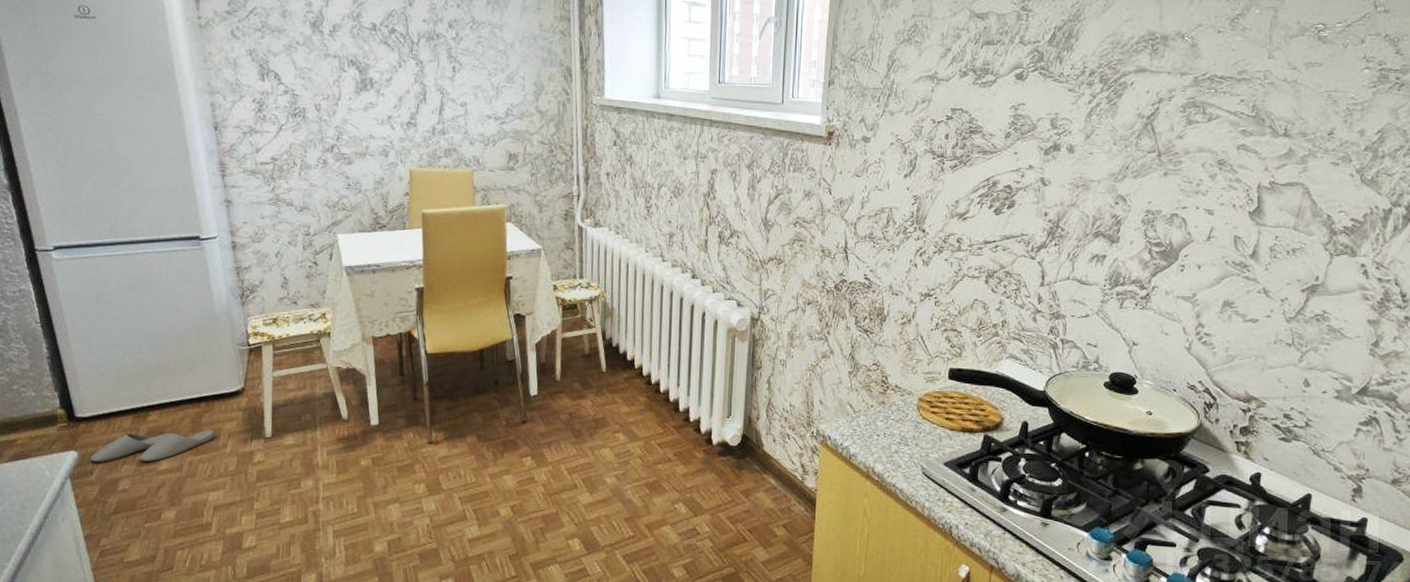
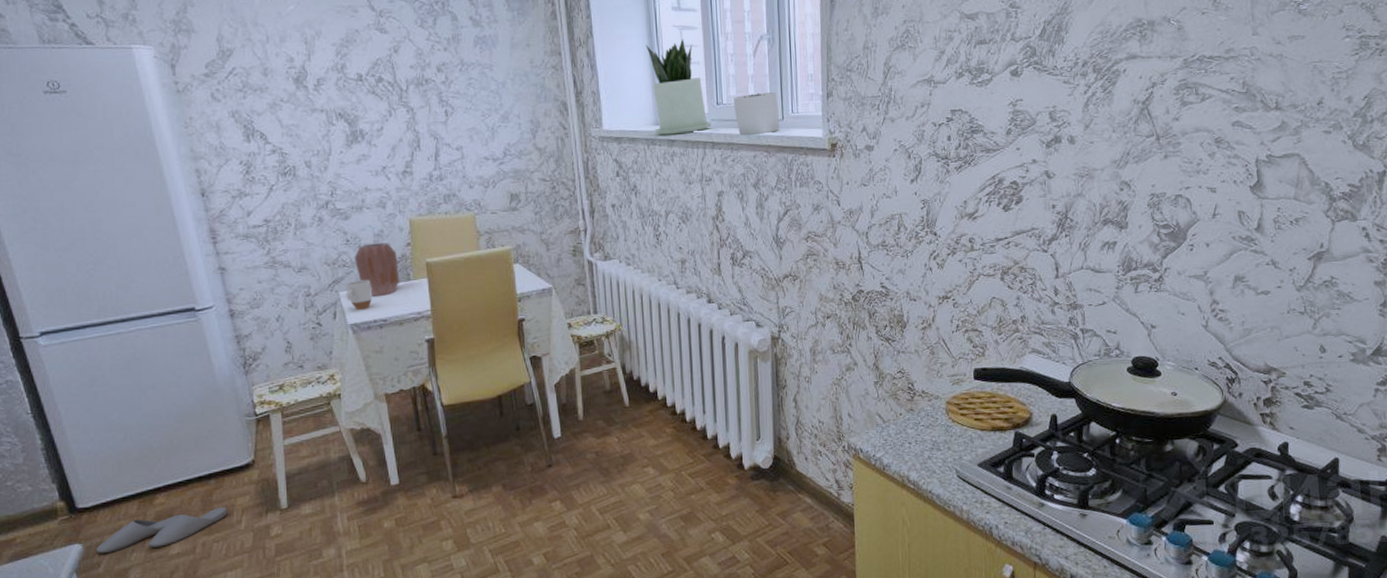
mug: none [343,224,369,253] -> present [346,279,373,310]
vase: none [354,190,396,243] -> present [355,243,399,298]
planter: none [653,15,713,109] -> present [645,39,713,135]
planter: none [735,75,779,117] -> present [733,91,779,136]

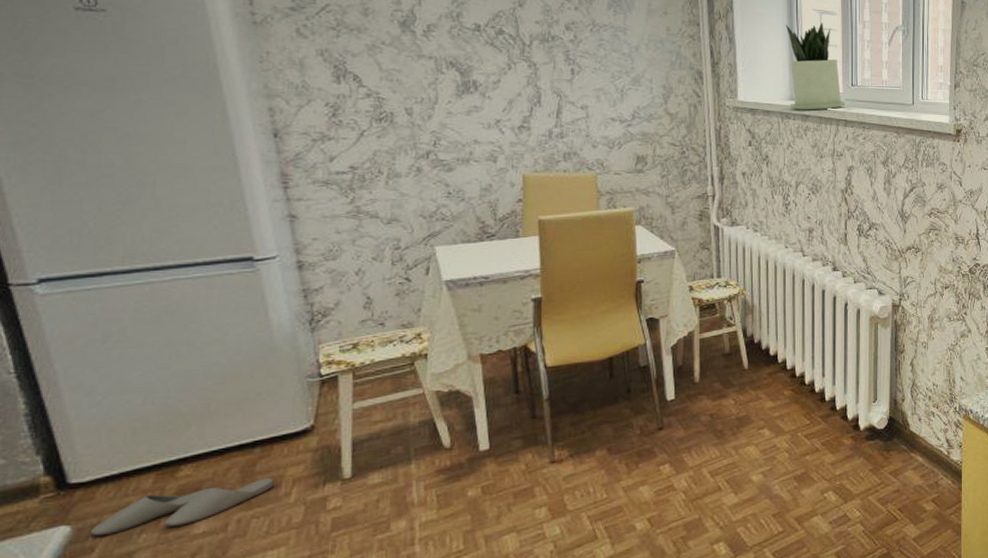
mug: present [346,279,373,310] -> none [443,234,475,266]
vase: present [355,243,399,298] -> none [456,198,507,254]
planter: present [733,91,779,136] -> none [867,78,909,117]

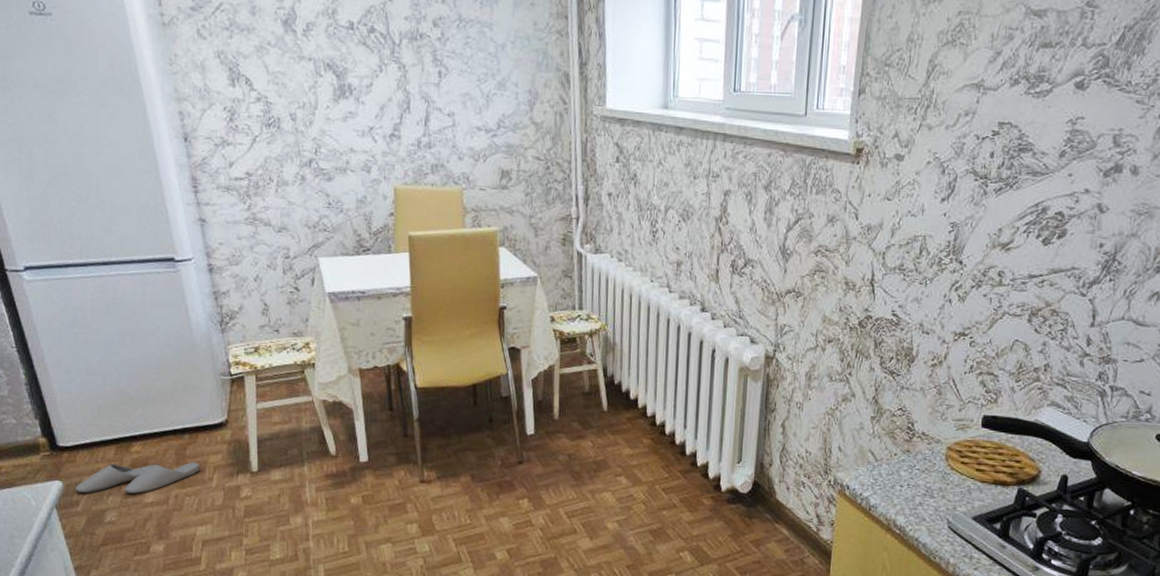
planter: present [785,22,847,111] -> none [661,12,727,122]

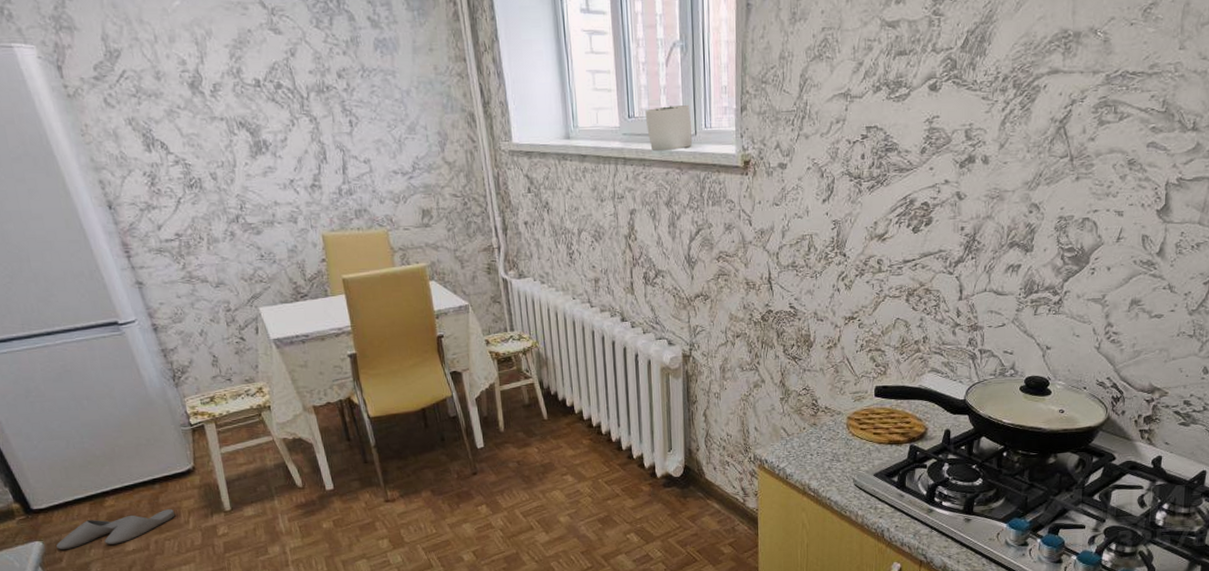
planter: none [752,82,803,131] -> present [645,104,692,152]

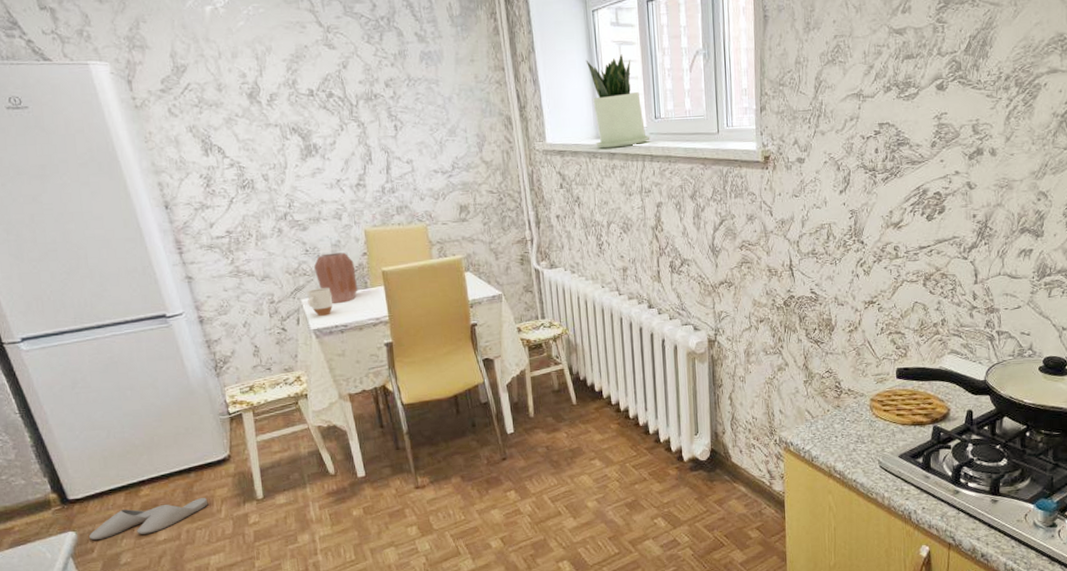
mug: none [264,295,293,325] -> present [307,287,333,316]
vase: none [271,258,318,313] -> present [314,252,357,304]
planter: none [553,45,625,150] -> present [585,54,651,148]
planter: present [645,104,692,152] -> none [670,105,715,149]

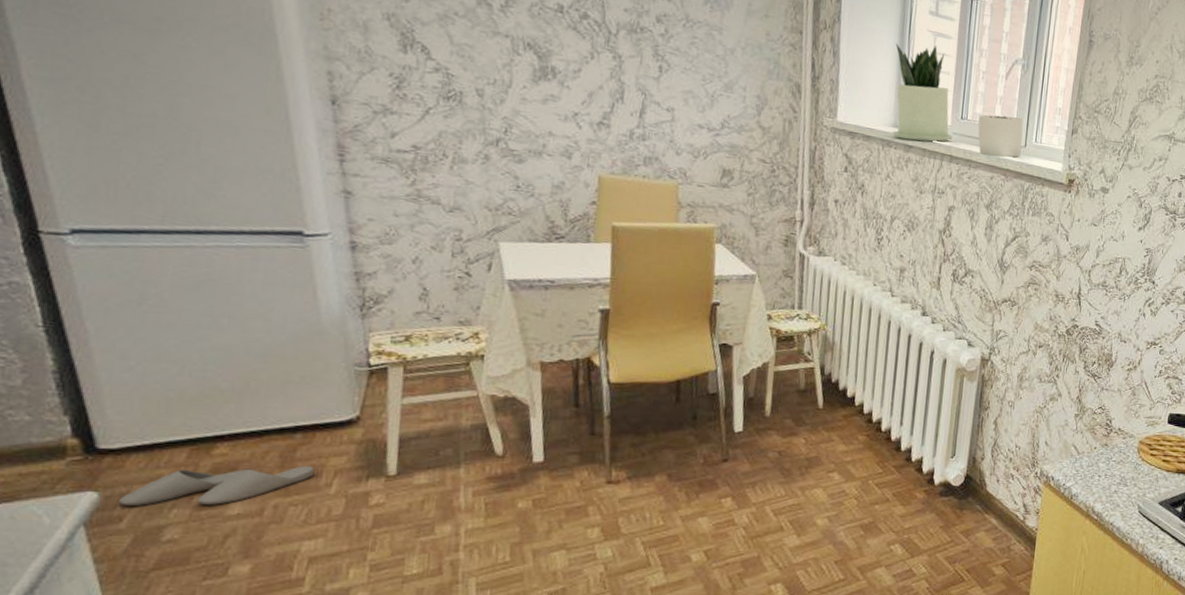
mug: present [307,287,333,316] -> none [507,232,542,266]
vase: present [314,252,357,304] -> none [524,194,578,255]
planter: none [670,105,715,149] -> present [978,114,1024,158]

